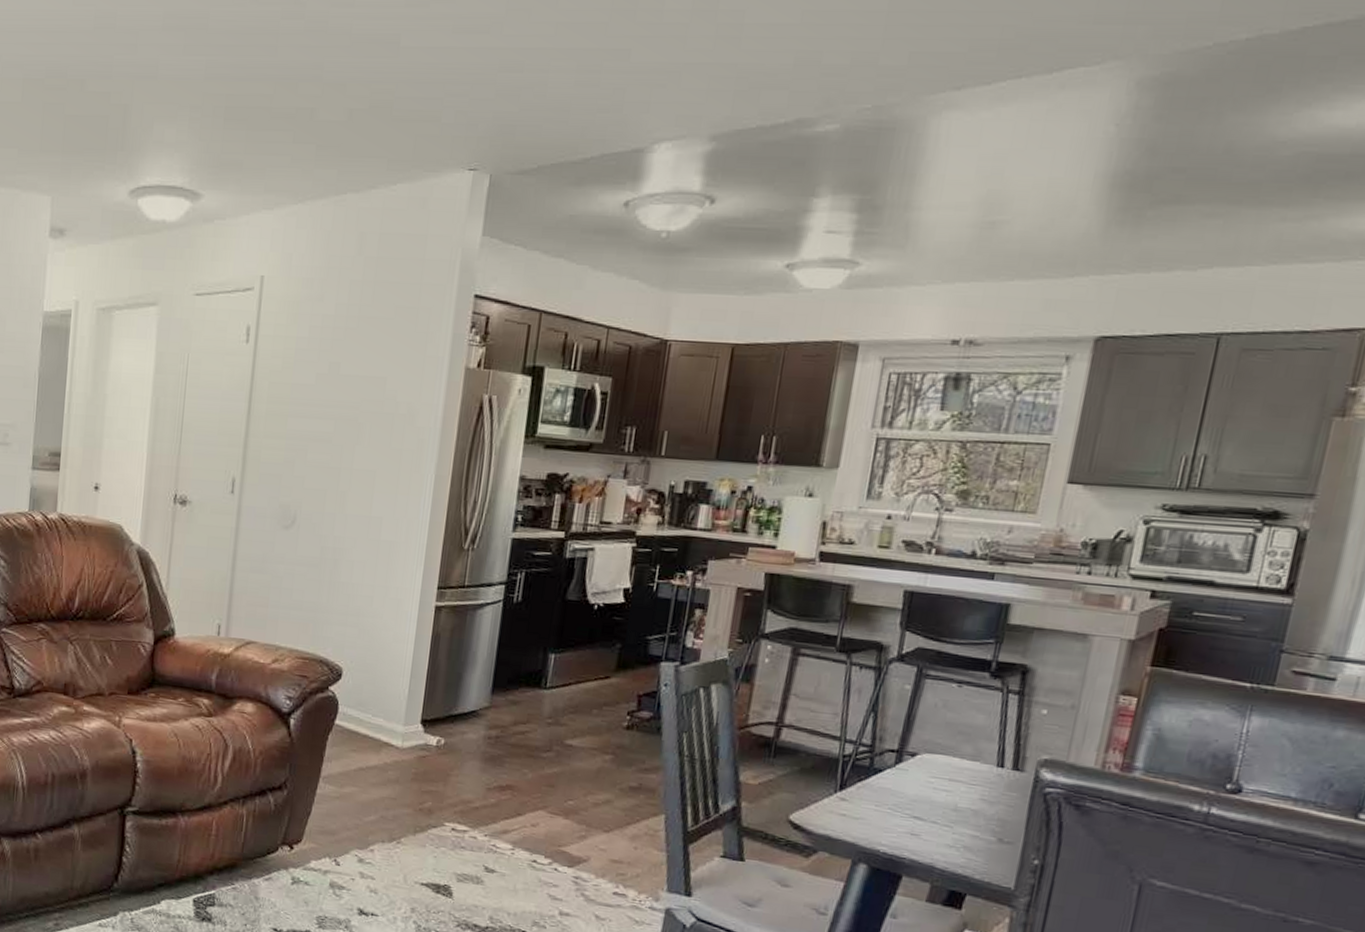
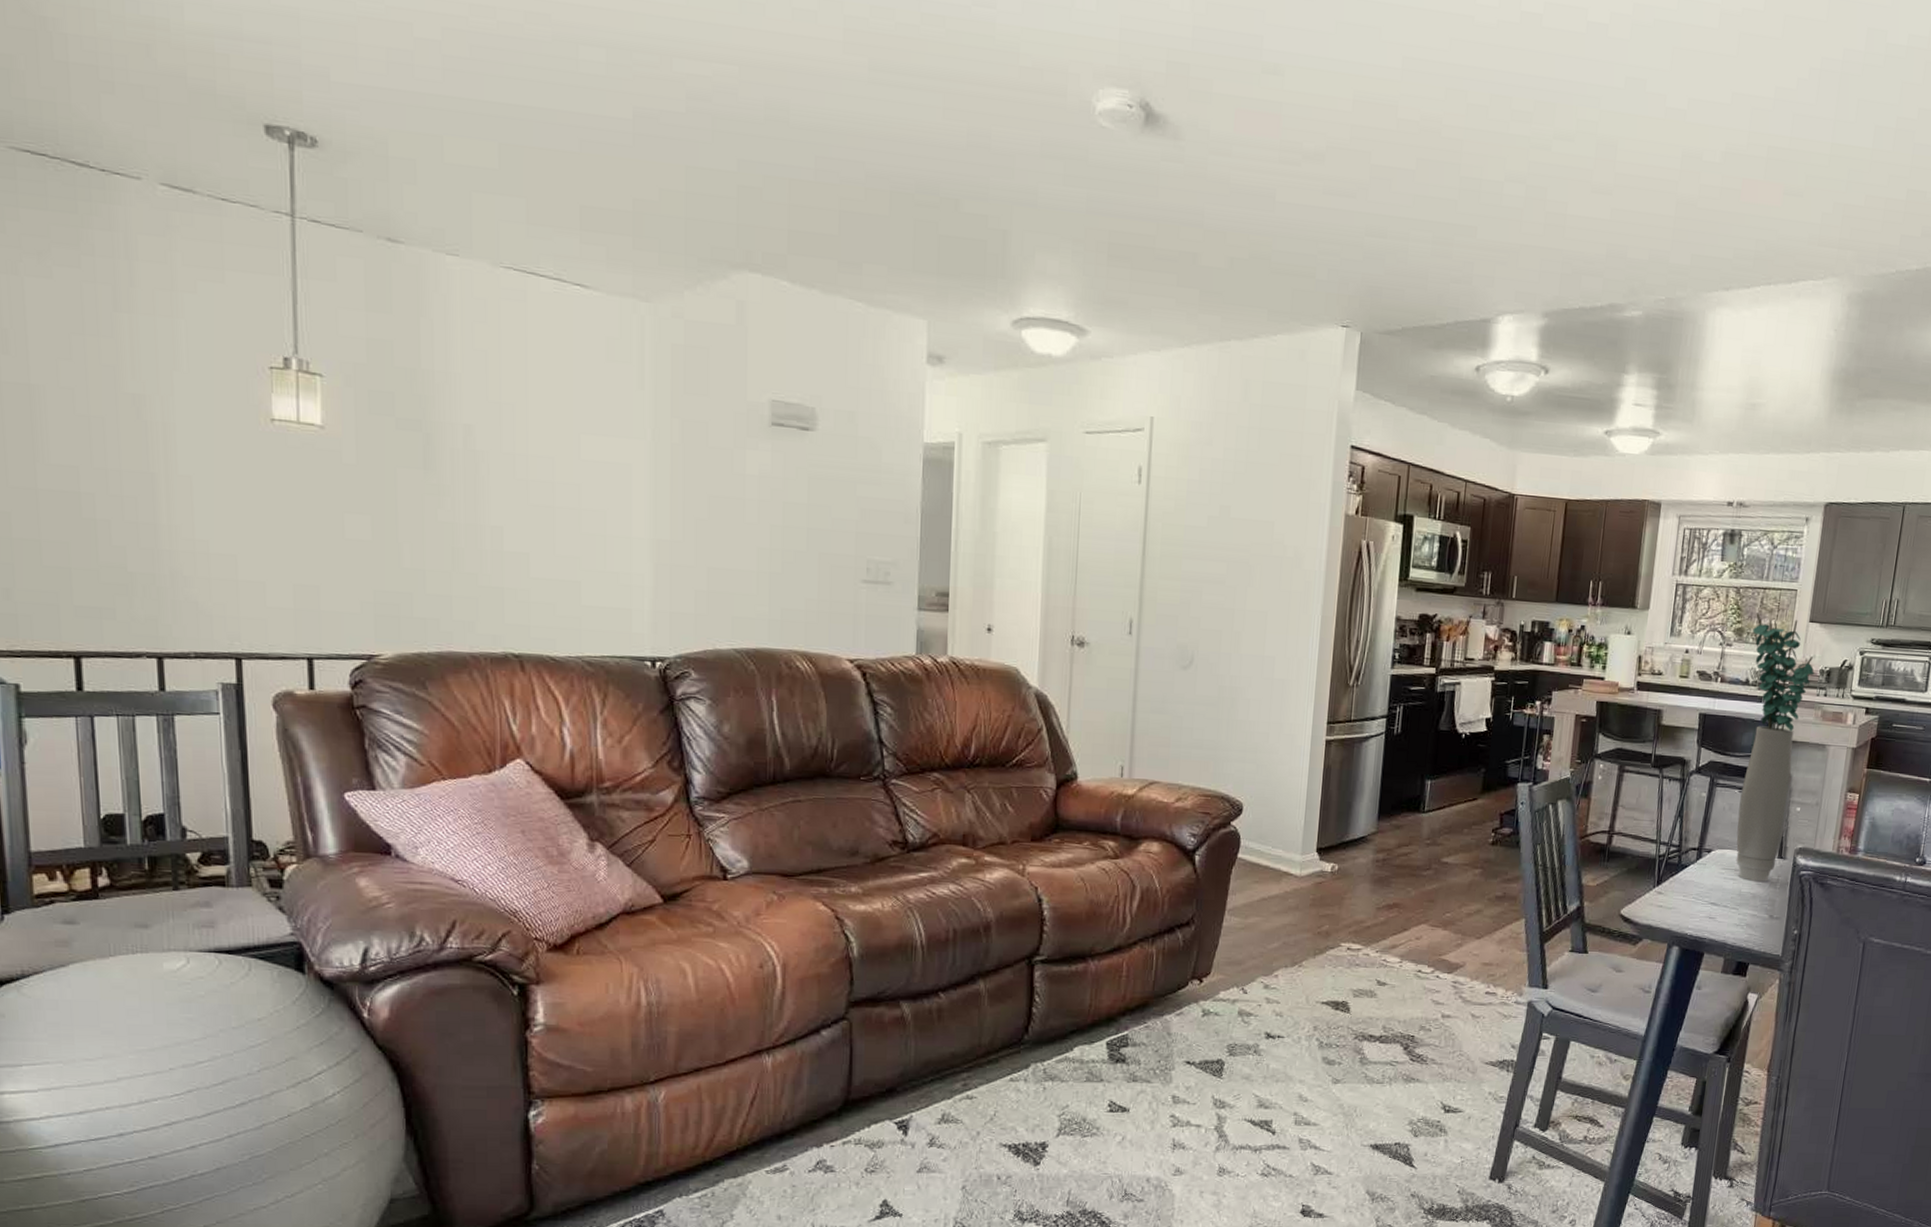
vase: none [950,472,1073,798] -> present [1735,613,1814,883]

